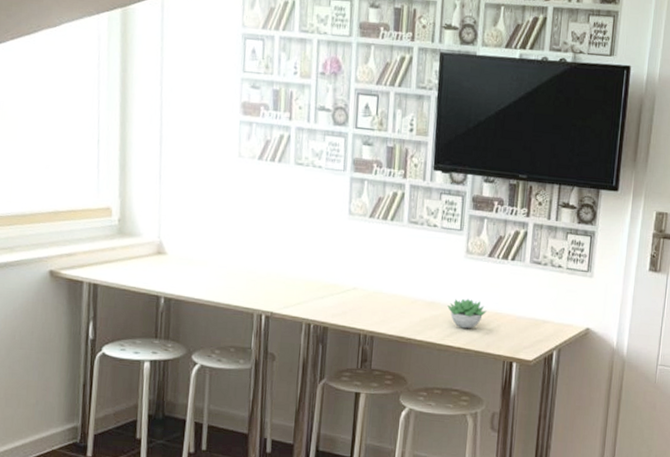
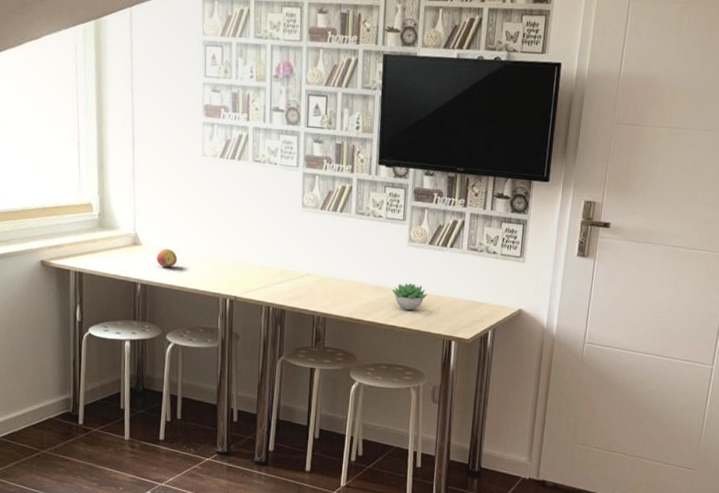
fruit: none [183,258,207,280] -> present [157,248,178,268]

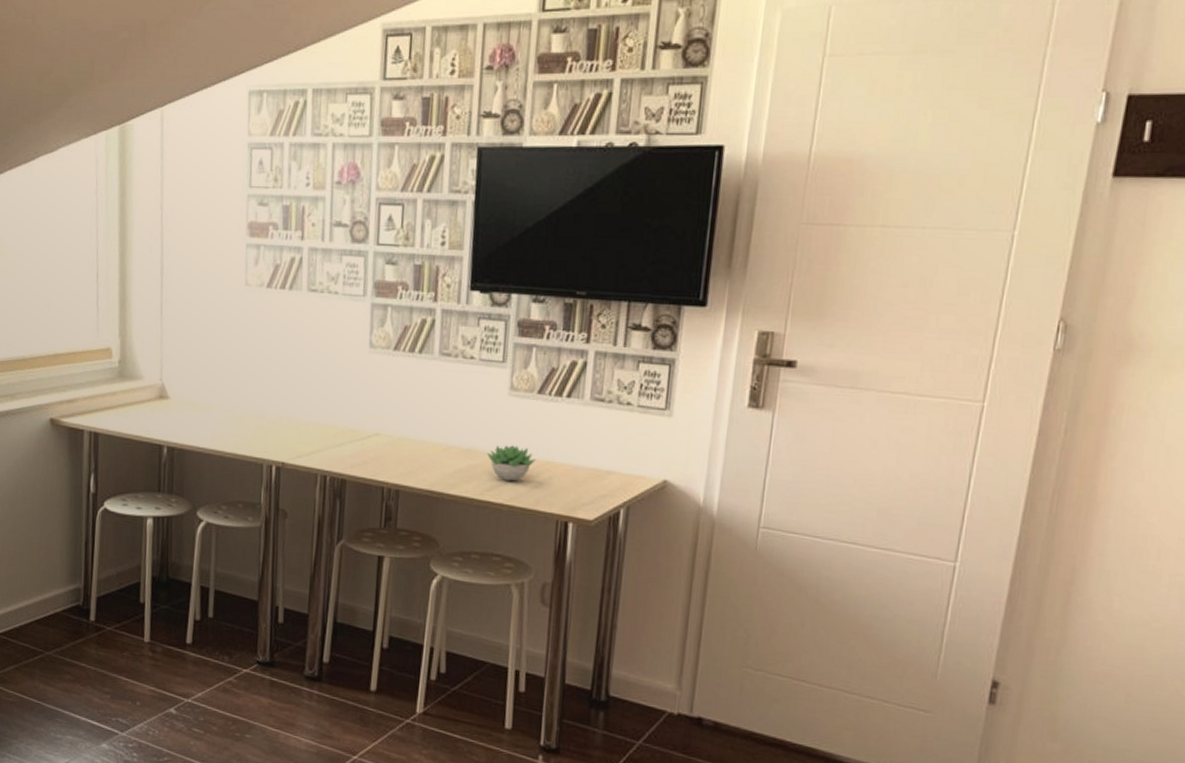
fruit: present [157,248,178,268] -> none [187,402,213,427]

